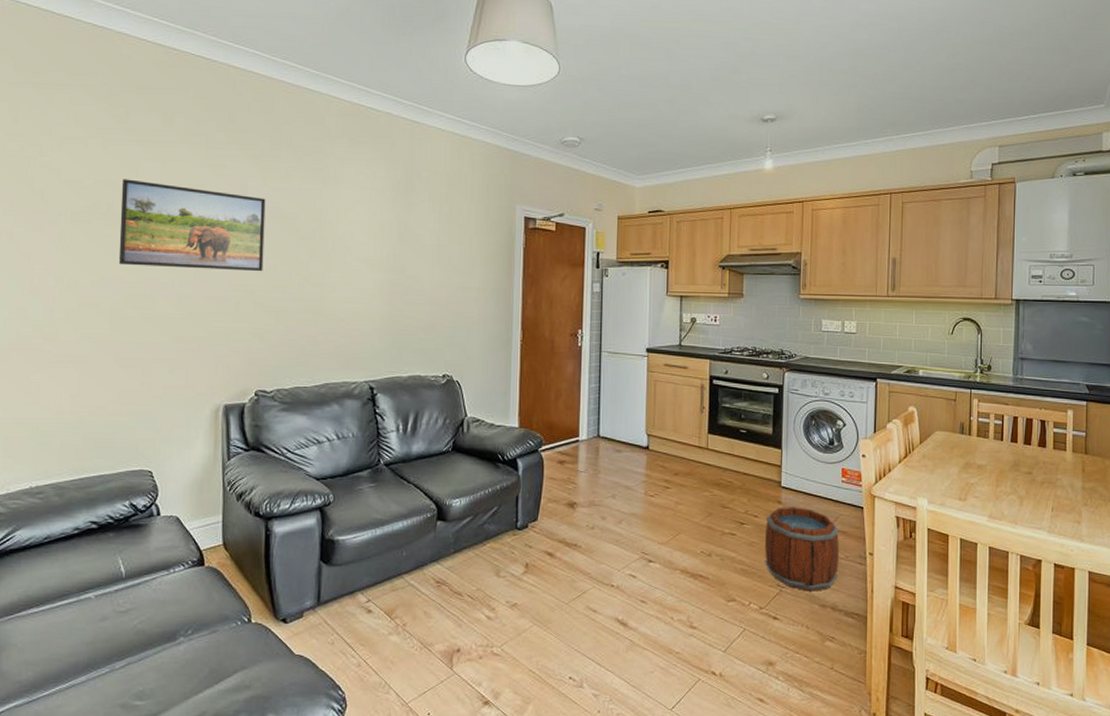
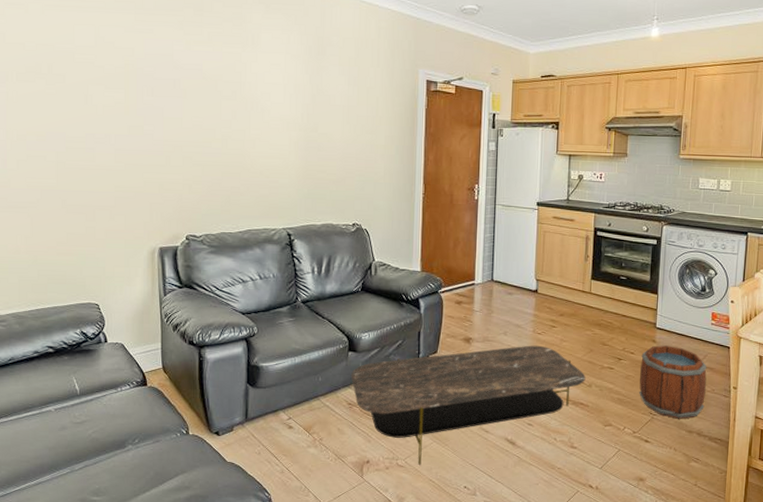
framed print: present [118,179,266,272] -> none [60,42,191,129]
coffee table: none [439,509,705,653] -> present [350,345,586,465]

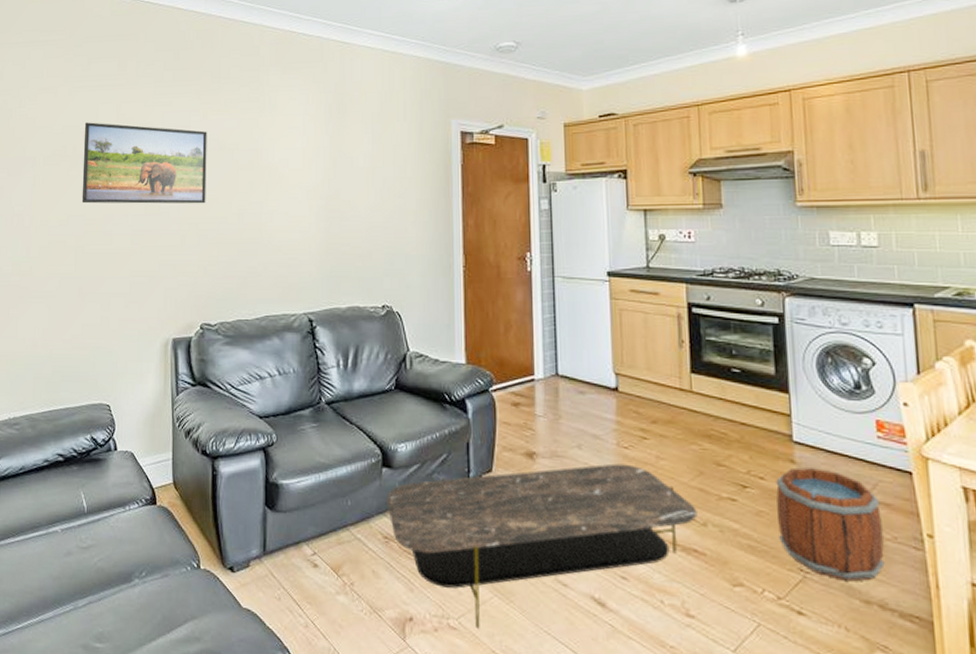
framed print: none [60,42,191,129] -> present [81,122,207,204]

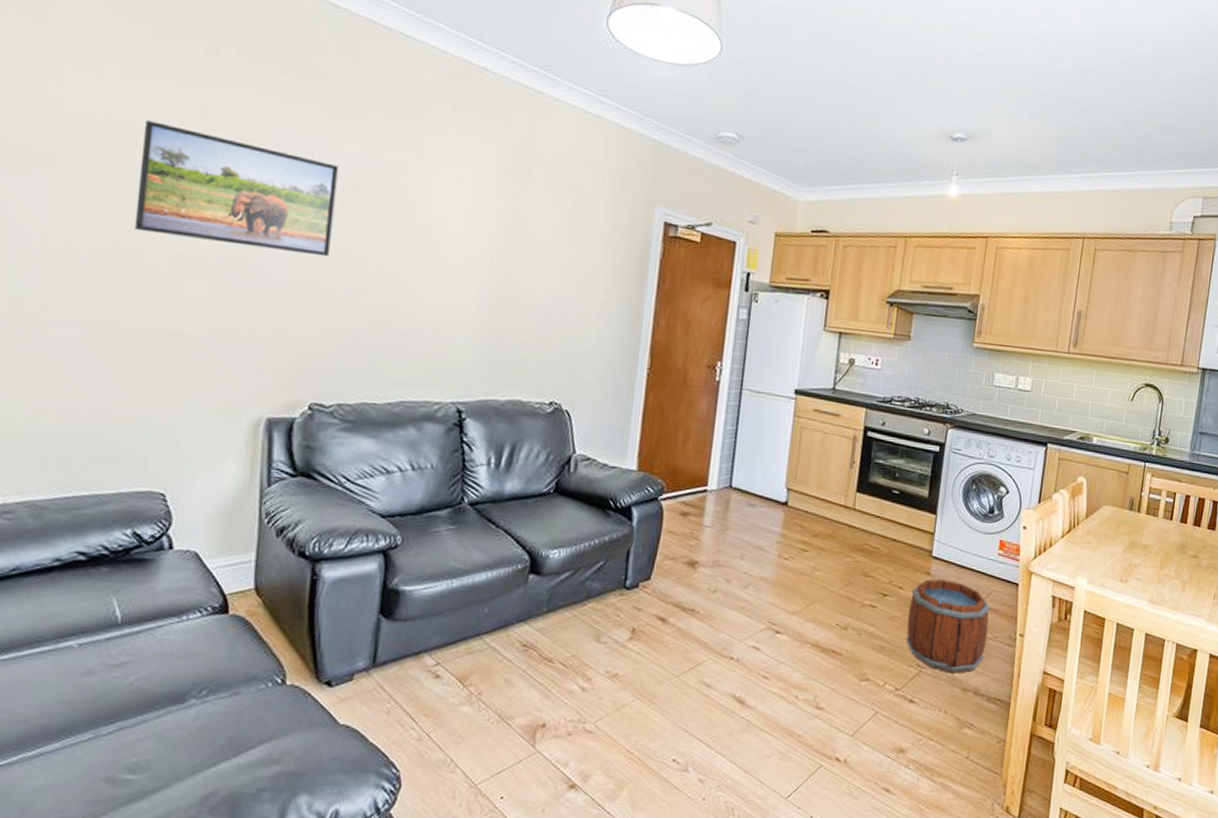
coffee table: present [385,463,697,628] -> none [529,573,841,730]

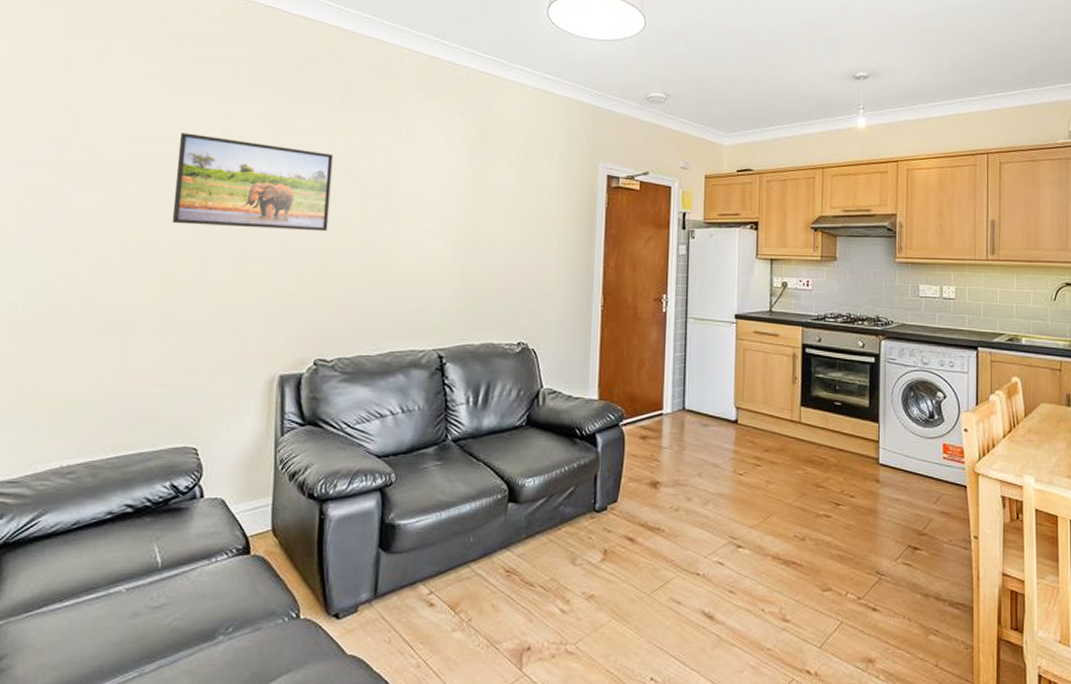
bucket: present [906,579,990,674] -> none [863,486,942,579]

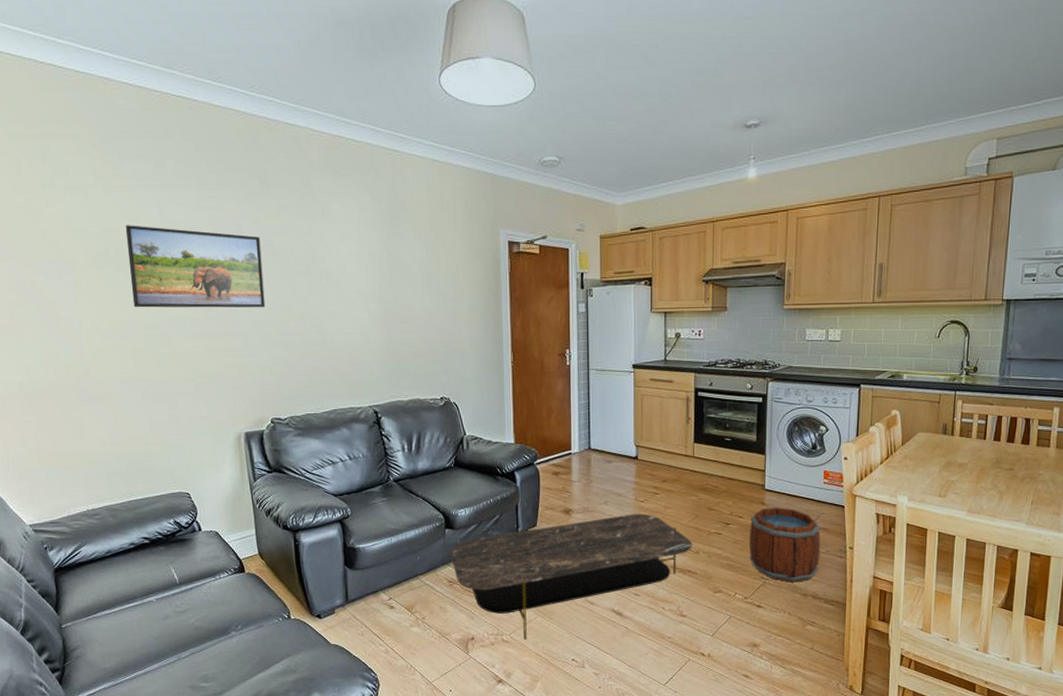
coffee table: none [509,489,798,651] -> present [449,513,692,640]
bucket: none [863,486,942,579] -> present [749,507,821,583]

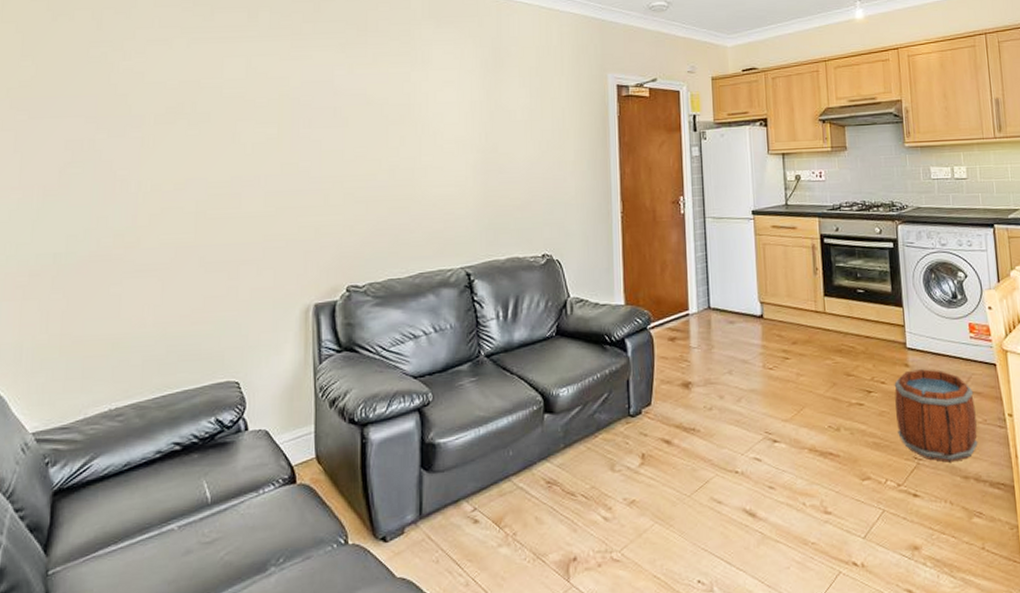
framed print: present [125,225,266,308] -> none [203,77,353,165]
coffee table: present [449,513,692,640] -> none [547,383,832,557]

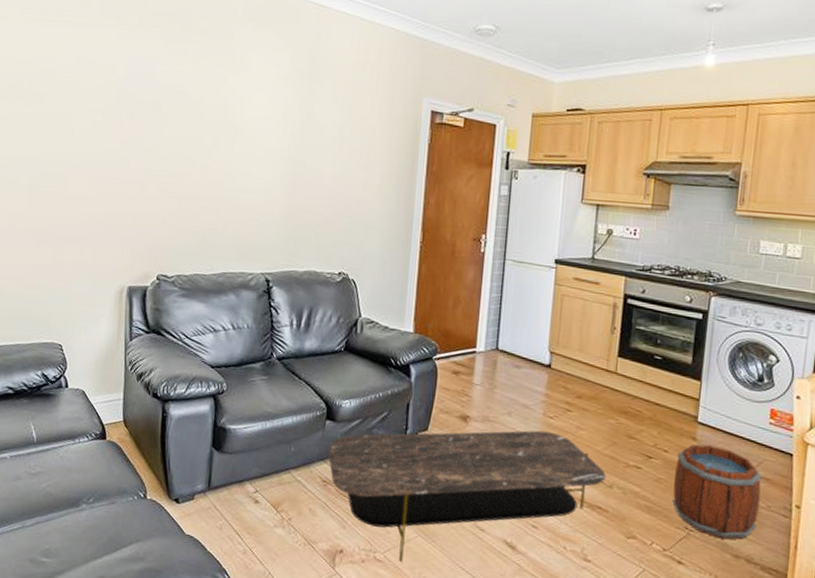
coffee table: none [547,383,832,557] -> present [326,430,606,562]

